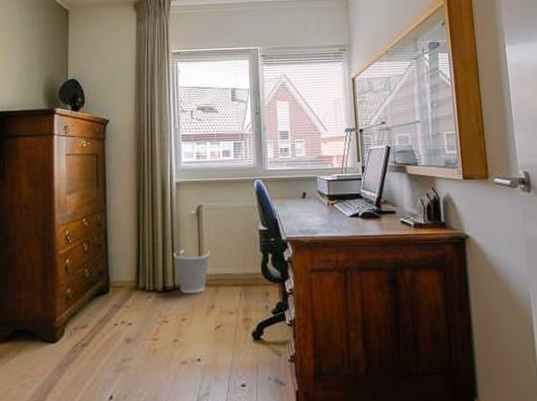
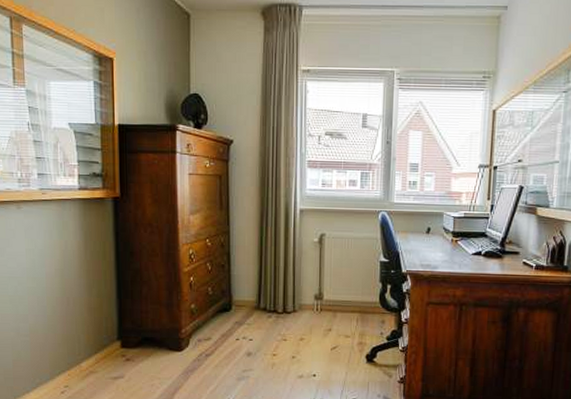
wastebasket: present [174,249,210,294] -> none [295,275,330,317]

